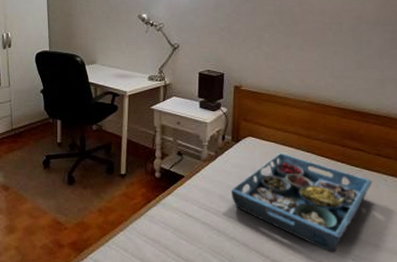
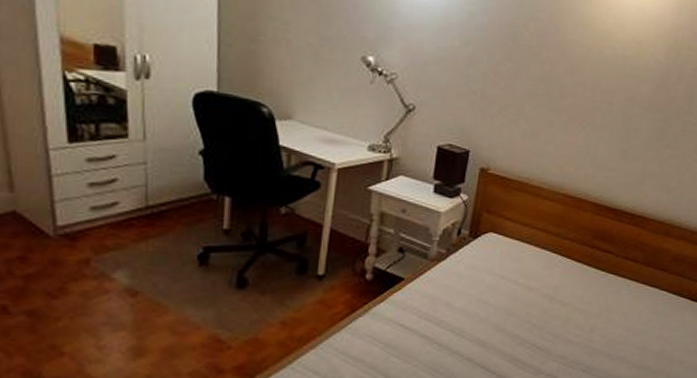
serving tray: present [230,152,373,253] -> none [460,252,616,365]

